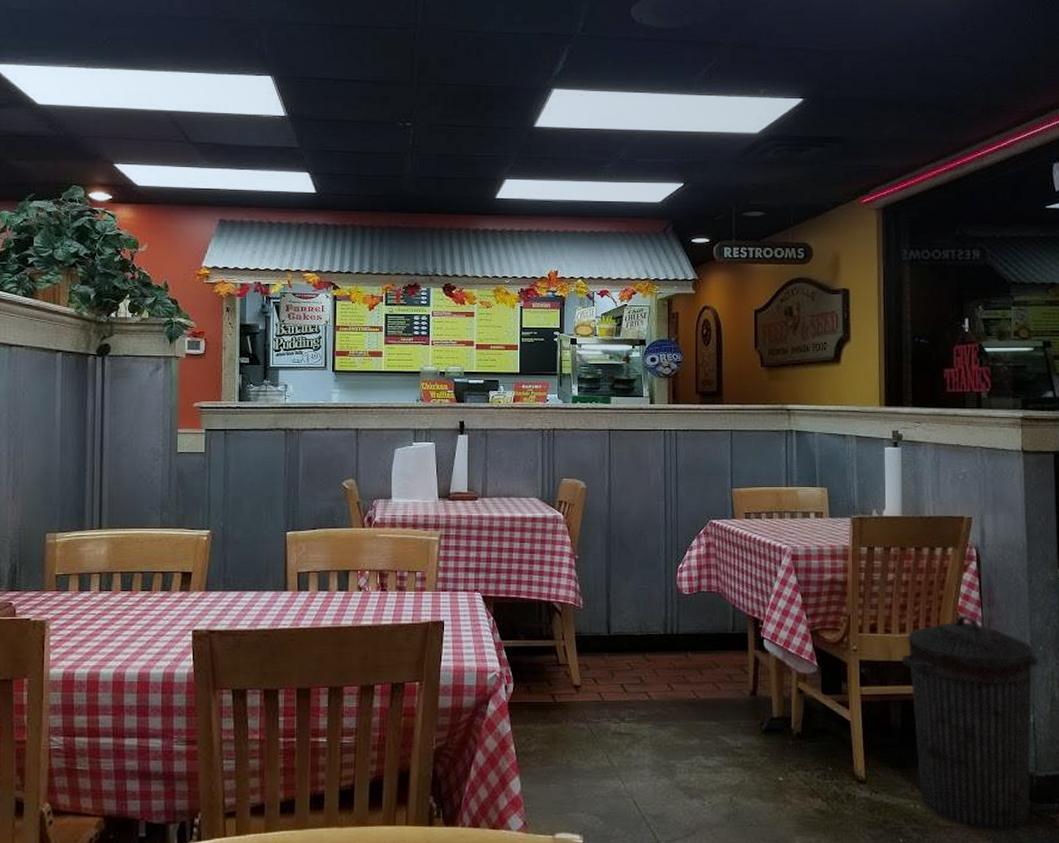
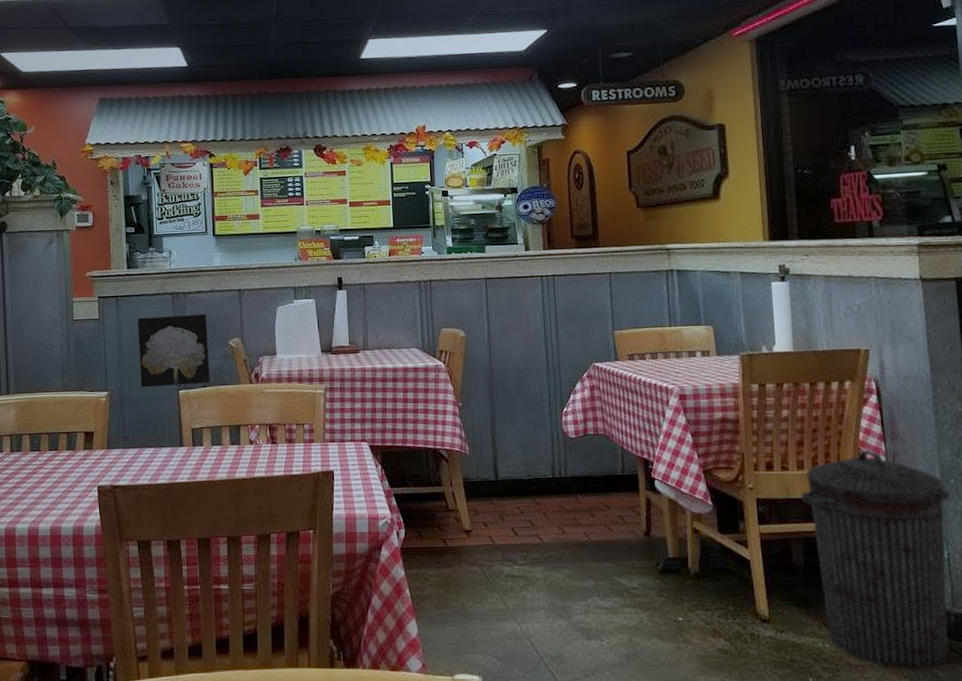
wall art: none [246,452,321,527] -> present [138,313,211,388]

